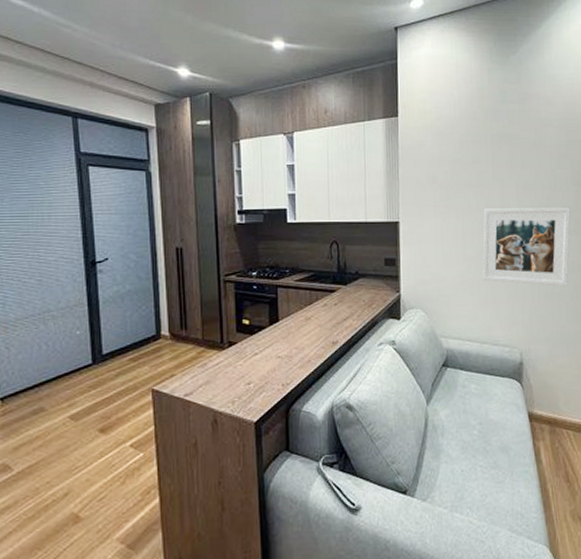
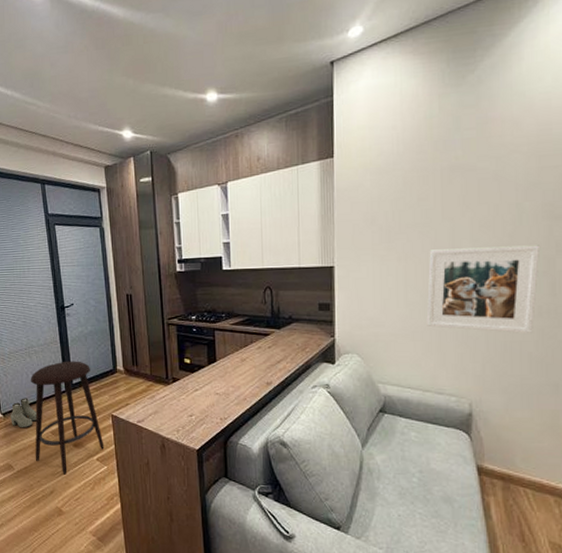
boots: none [10,375,50,416] -> present [10,398,37,428]
stool: none [43,326,141,470] -> present [30,361,104,475]

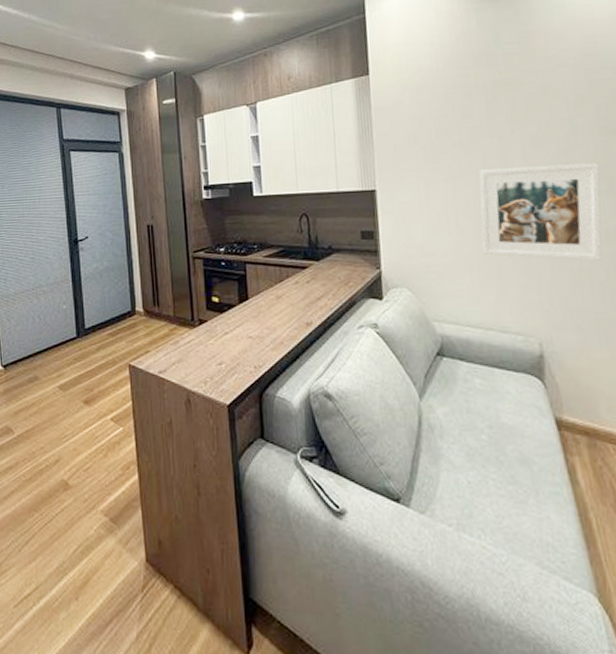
boots: present [10,398,37,428] -> none [11,346,43,383]
stool: present [30,361,104,475] -> none [36,301,120,439]

